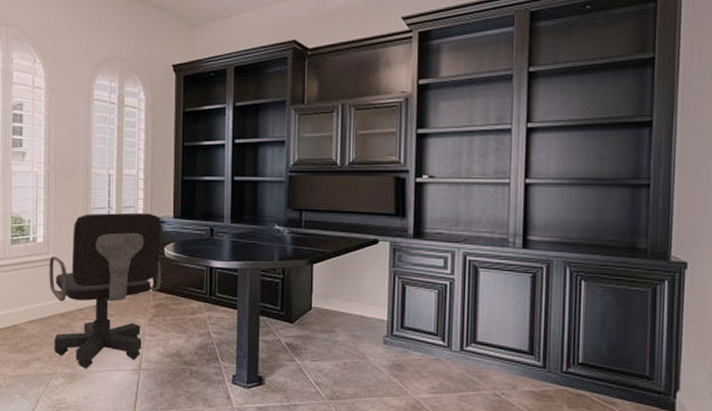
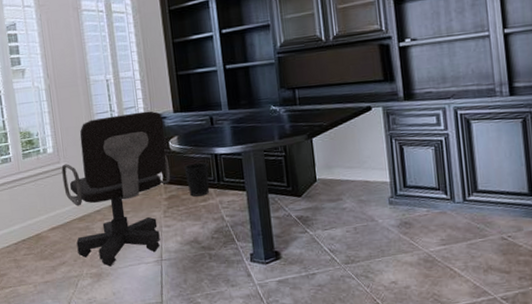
wastebasket: none [176,273,203,309] -> present [184,162,210,197]

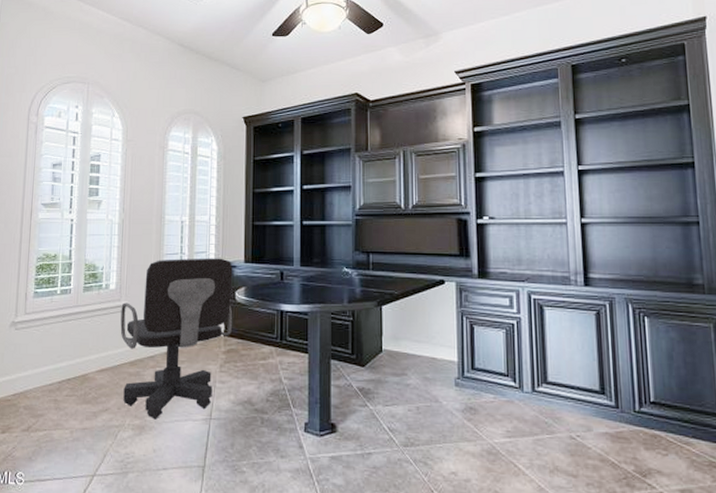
wastebasket: present [184,162,210,197] -> none [247,317,274,354]

